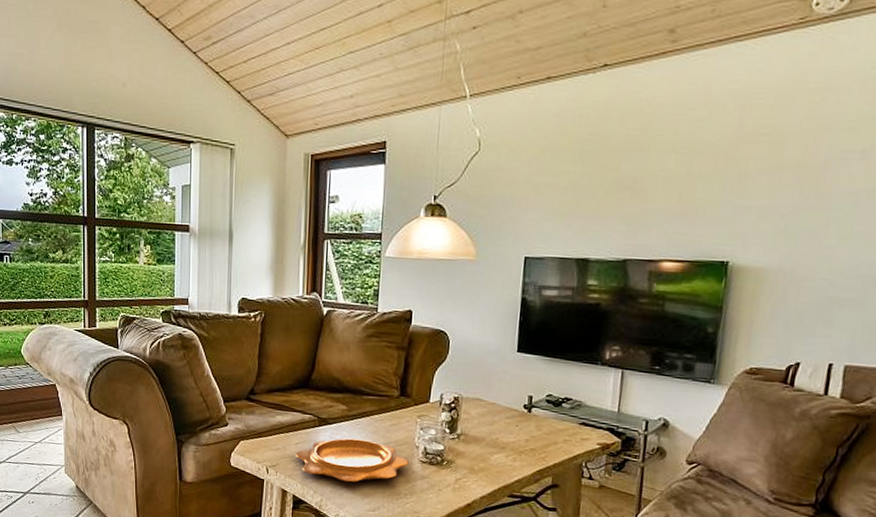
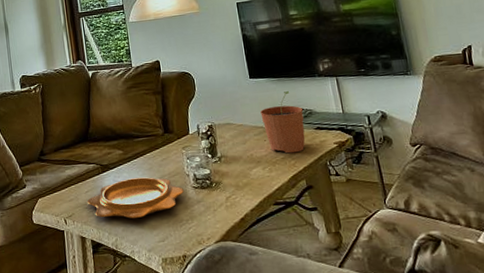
plant pot: none [519,375,571,446] -> present [260,91,305,154]

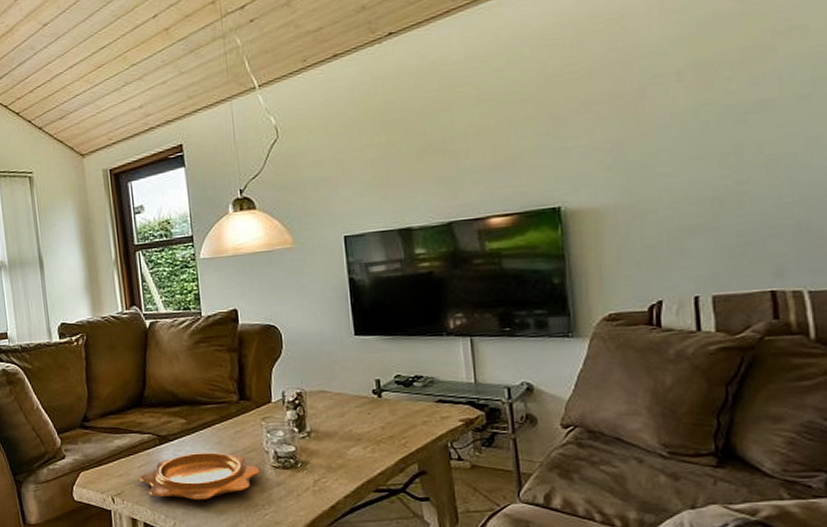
plant pot: present [260,91,305,154] -> none [365,353,422,431]

